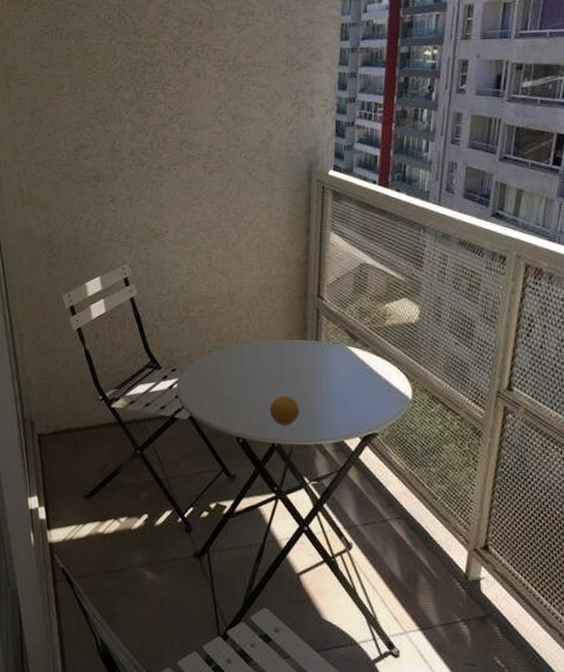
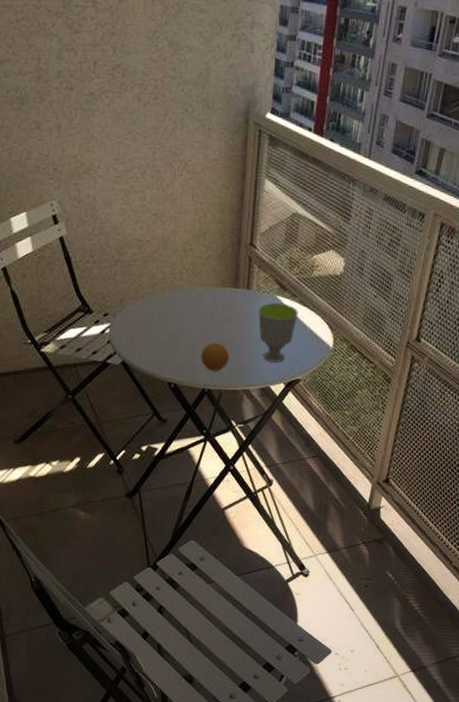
cup: none [329,354,372,415] -> present [258,303,298,362]

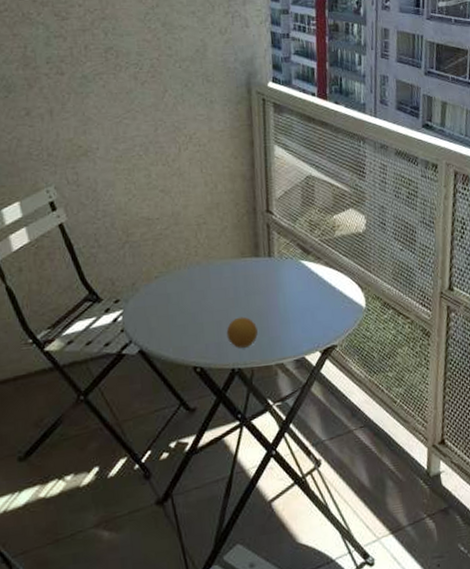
cup: present [258,303,298,362] -> none [283,267,326,331]

